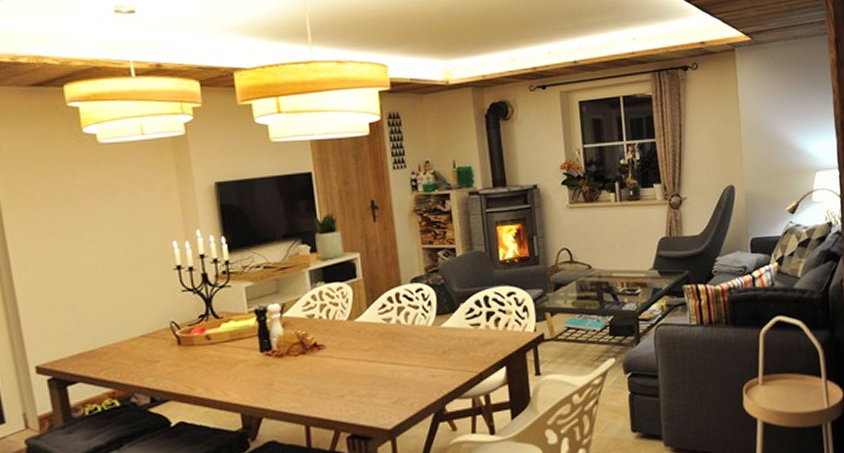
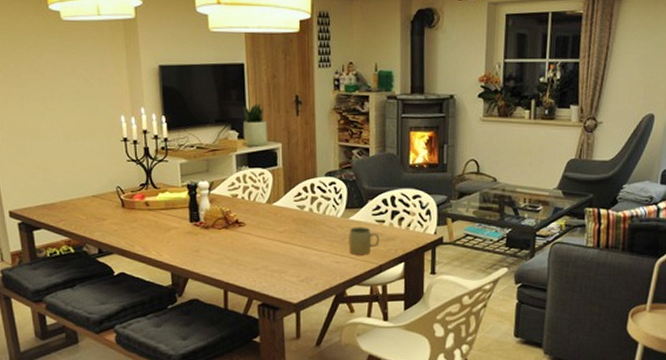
mug: none [442,333,477,366] -> present [348,227,380,255]

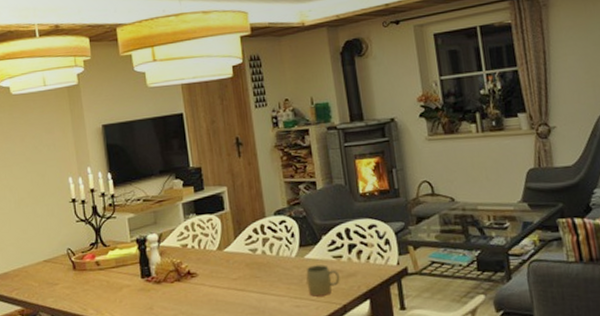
planter: present [242,103,270,147] -> none [184,149,215,194]

